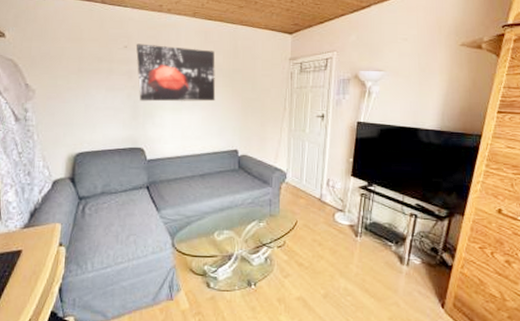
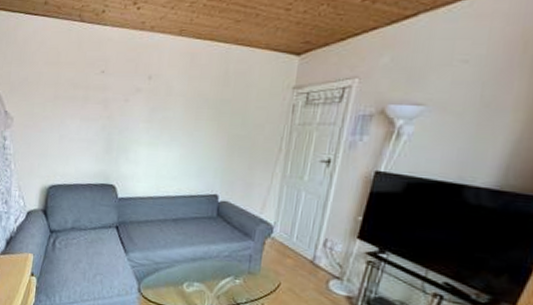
wall art: present [136,43,216,102] -> none [113,68,201,137]

